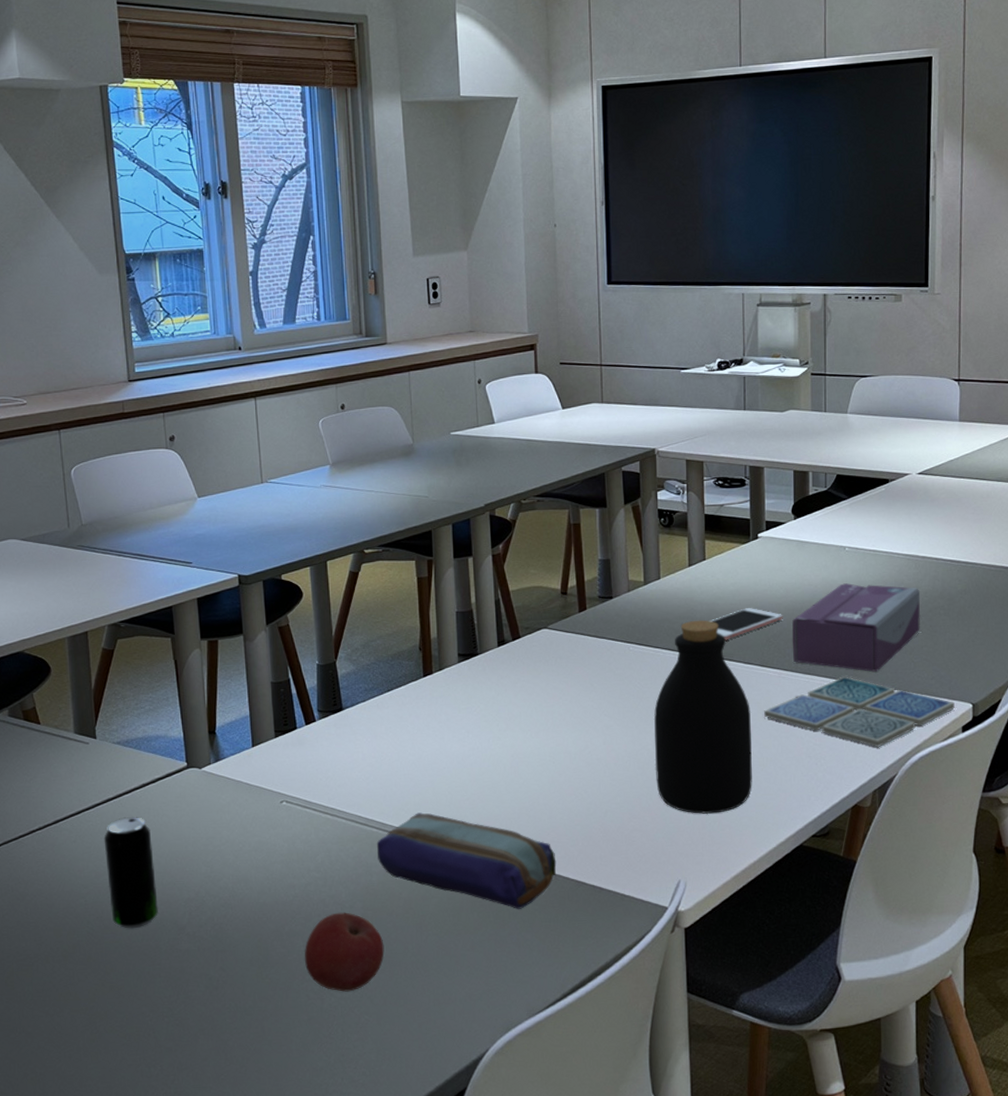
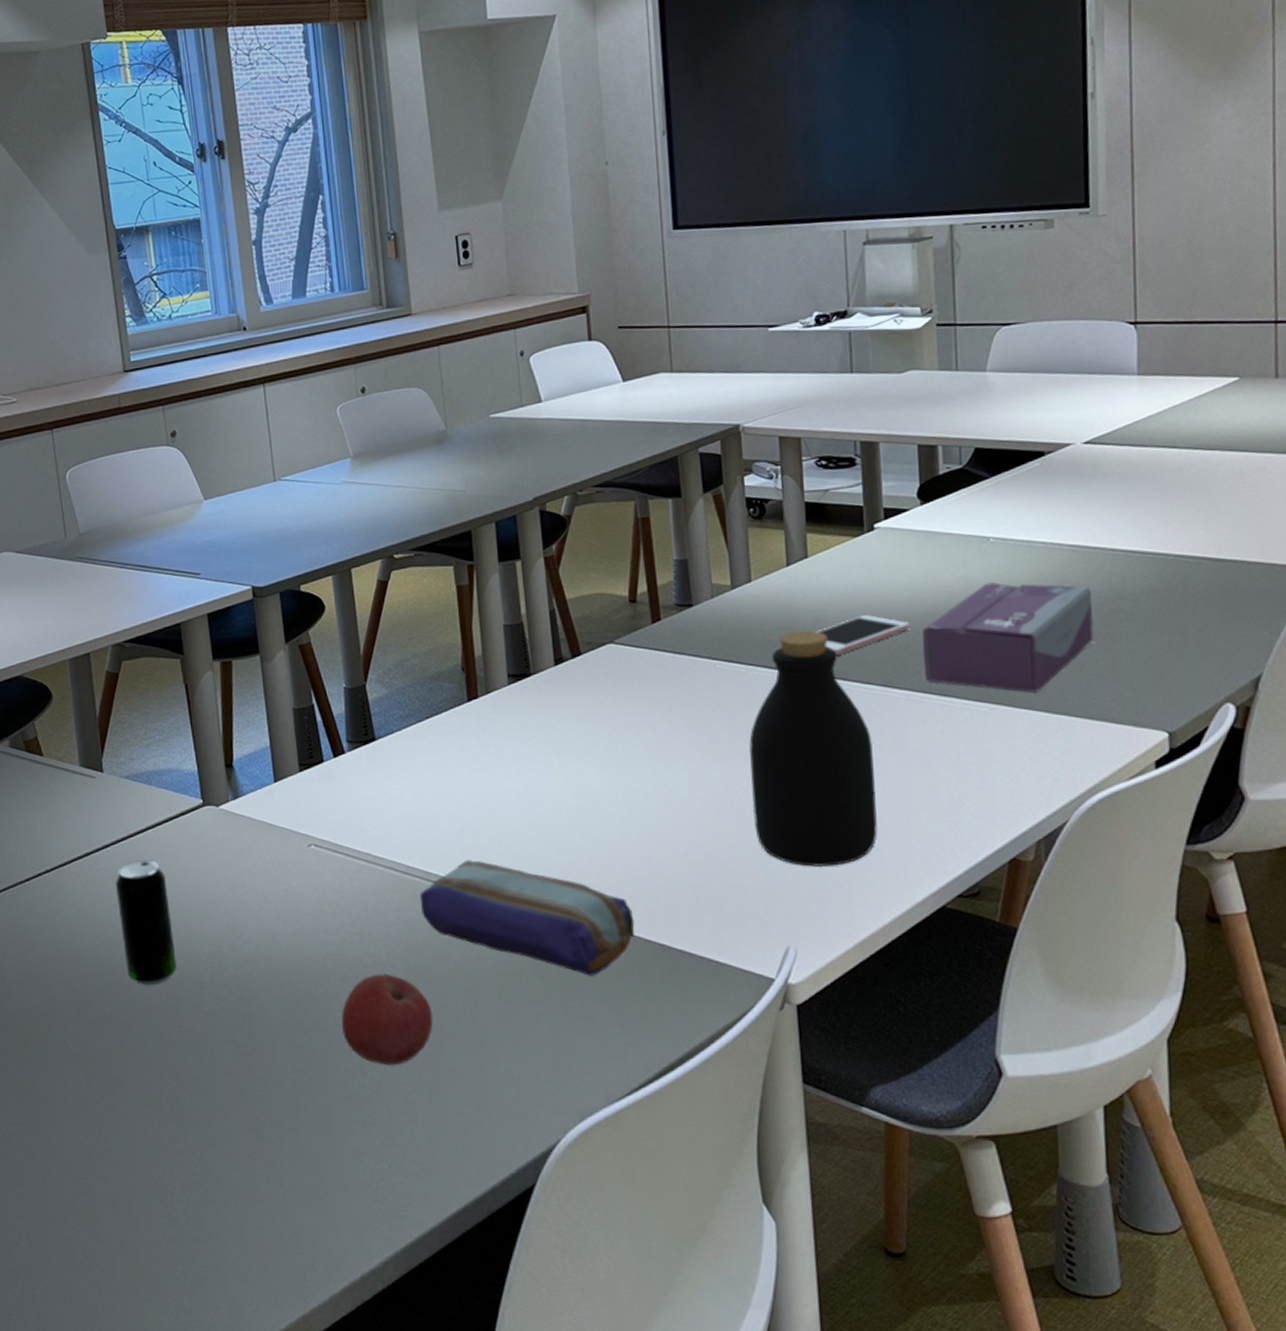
drink coaster: present [764,676,955,747] -> none [889,698,1144,787]

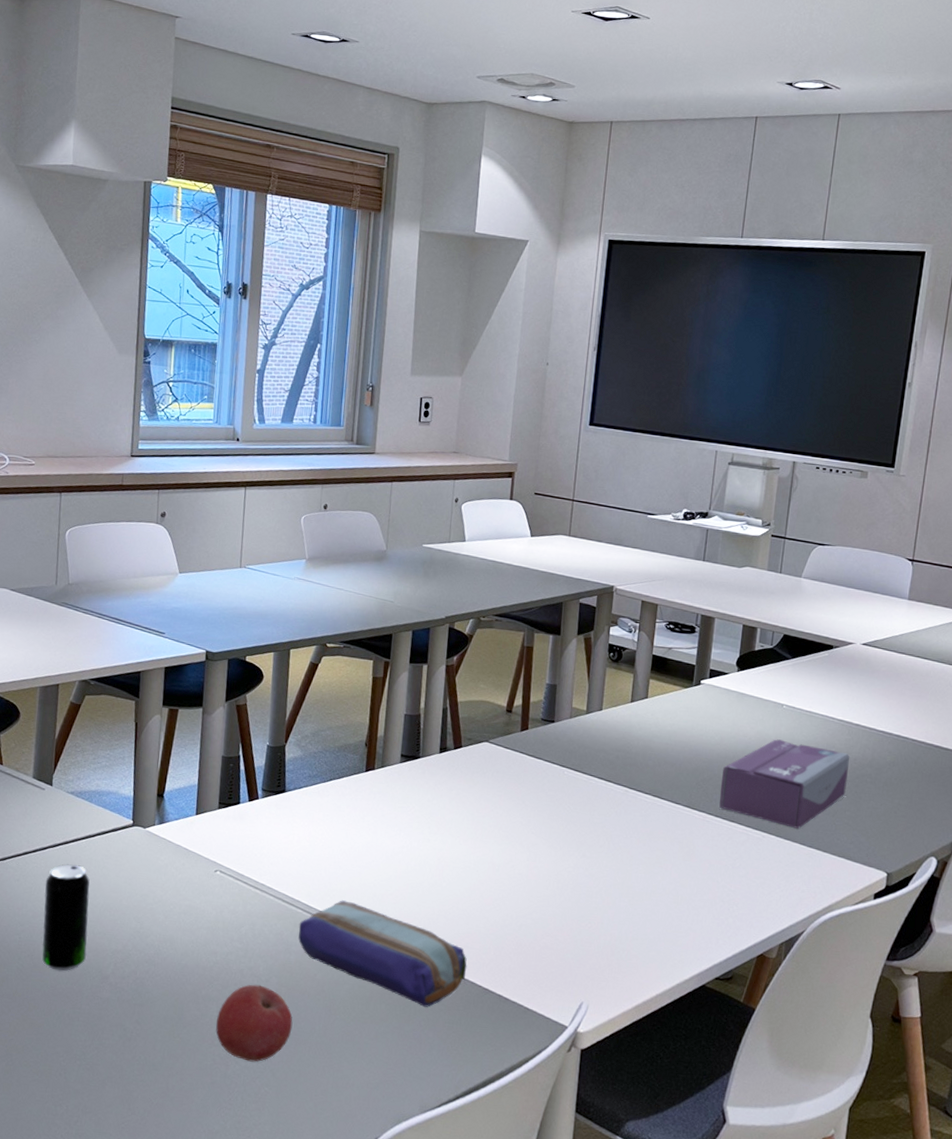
bottle: present [748,630,878,868] -> none [572,754,672,943]
cell phone: present [816,615,911,655] -> none [644,749,715,778]

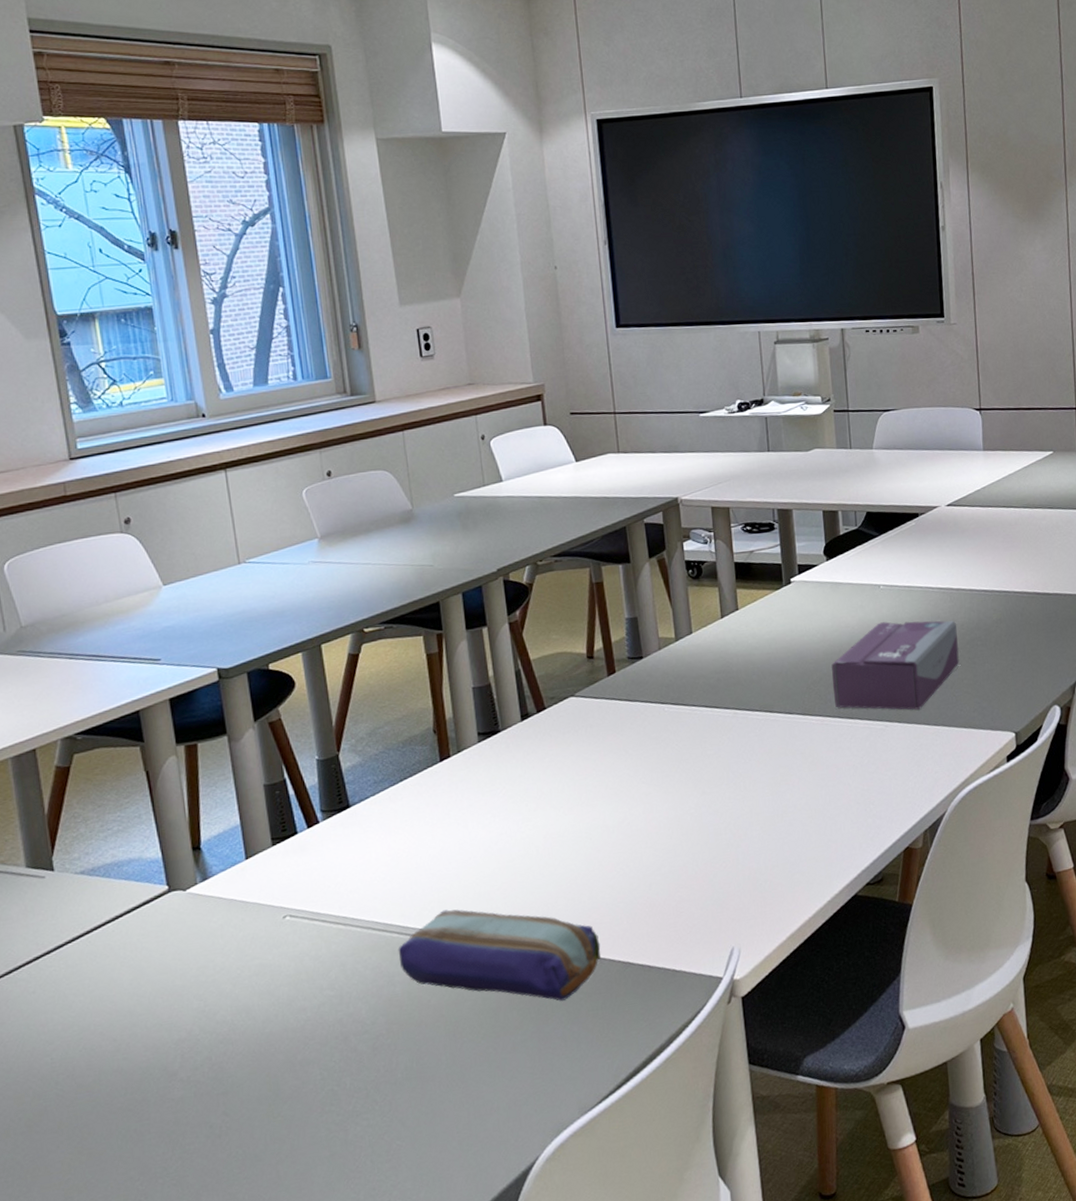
beverage can: present [42,864,90,971] -> none [70,954,144,1084]
apple: present [216,984,293,1062] -> none [322,1029,415,1119]

